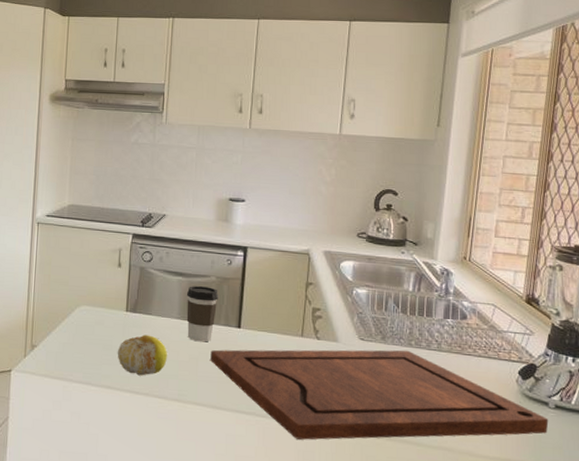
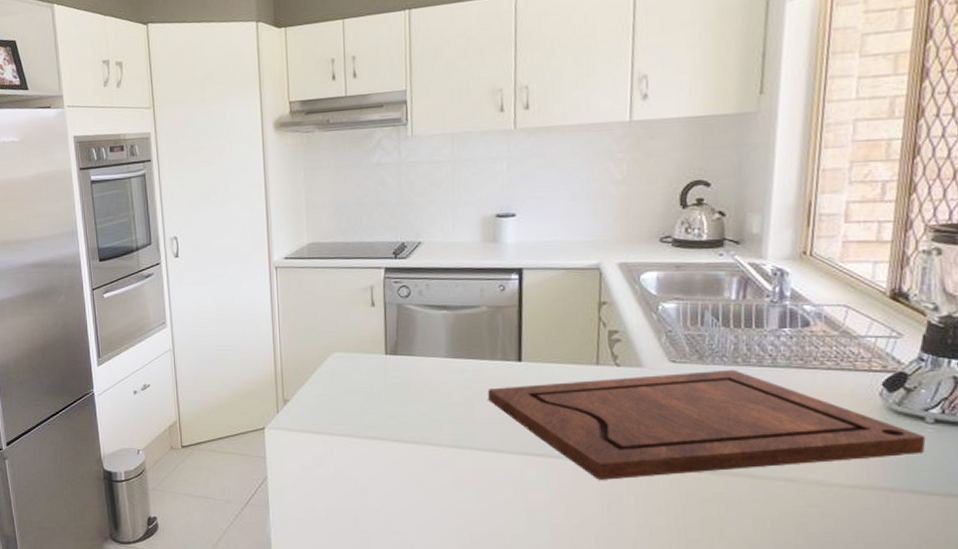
fruit: present [117,334,167,376] -> none [379,378,437,423]
coffee cup: present [186,286,218,342] -> none [453,318,492,381]

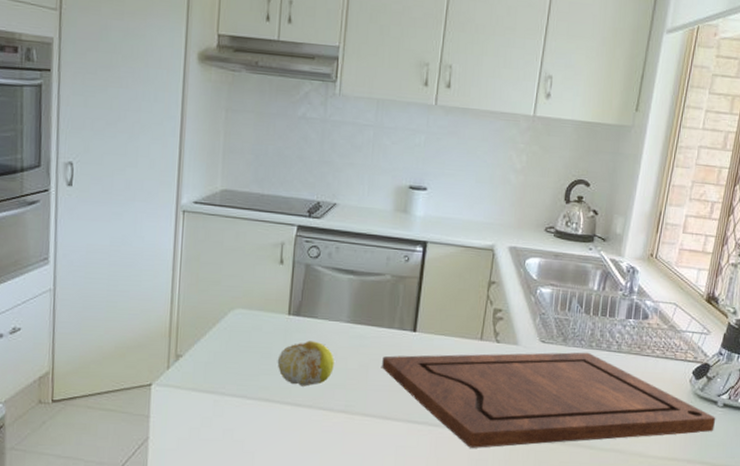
fruit: none [379,378,437,423] -> present [277,340,334,387]

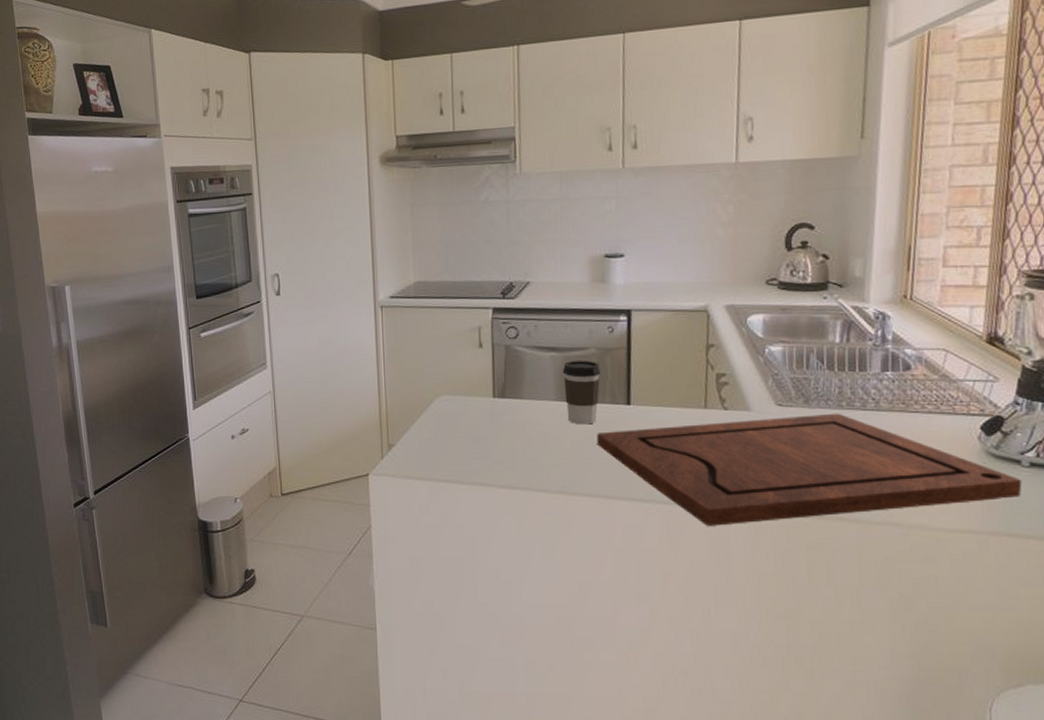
fruit: present [277,340,334,387] -> none [487,422,546,469]
coffee cup: none [357,285,393,348] -> present [562,361,601,425]

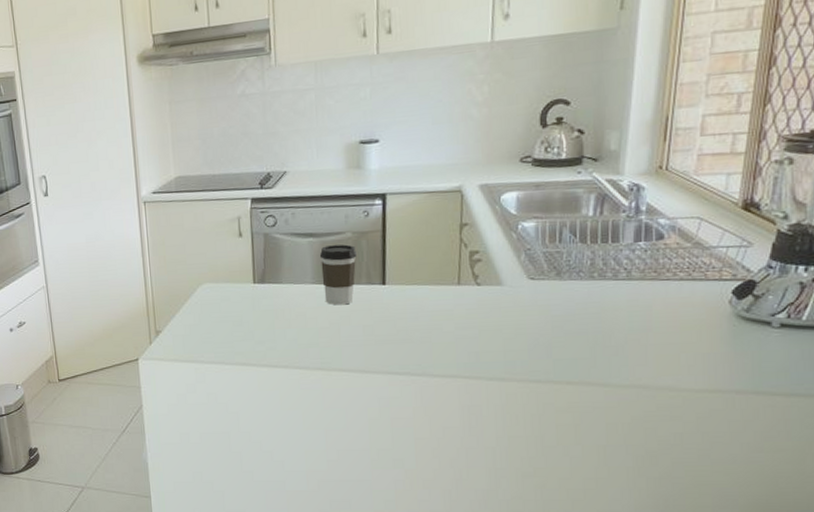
cutting board: present [597,413,1022,526] -> none [353,283,772,395]

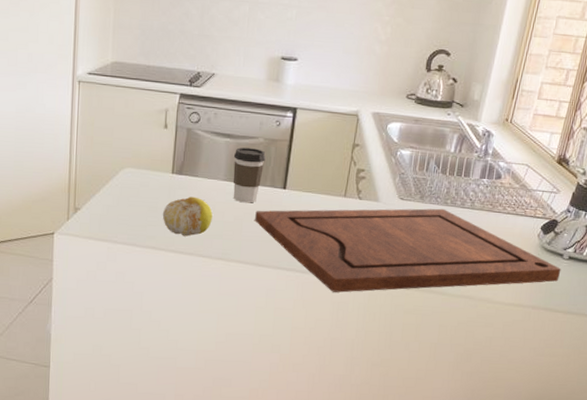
fruit: none [248,305,305,349] -> present [162,196,213,237]
cutting board: none [353,283,772,395] -> present [255,208,561,293]

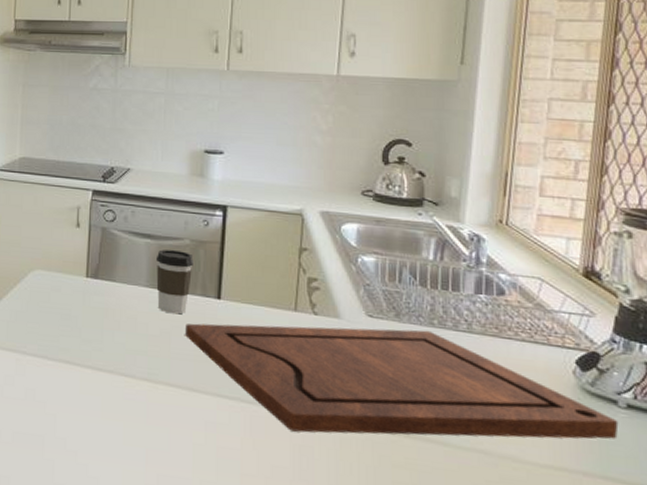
fruit: present [162,196,213,237] -> none [76,304,134,351]

